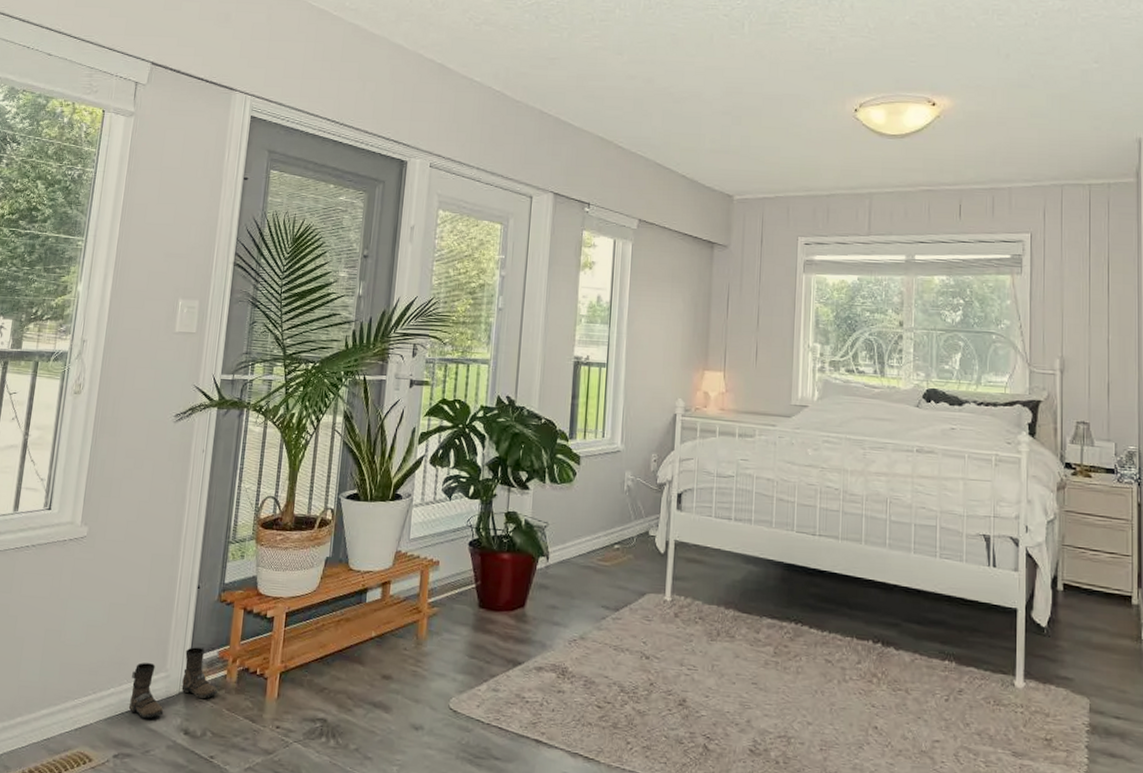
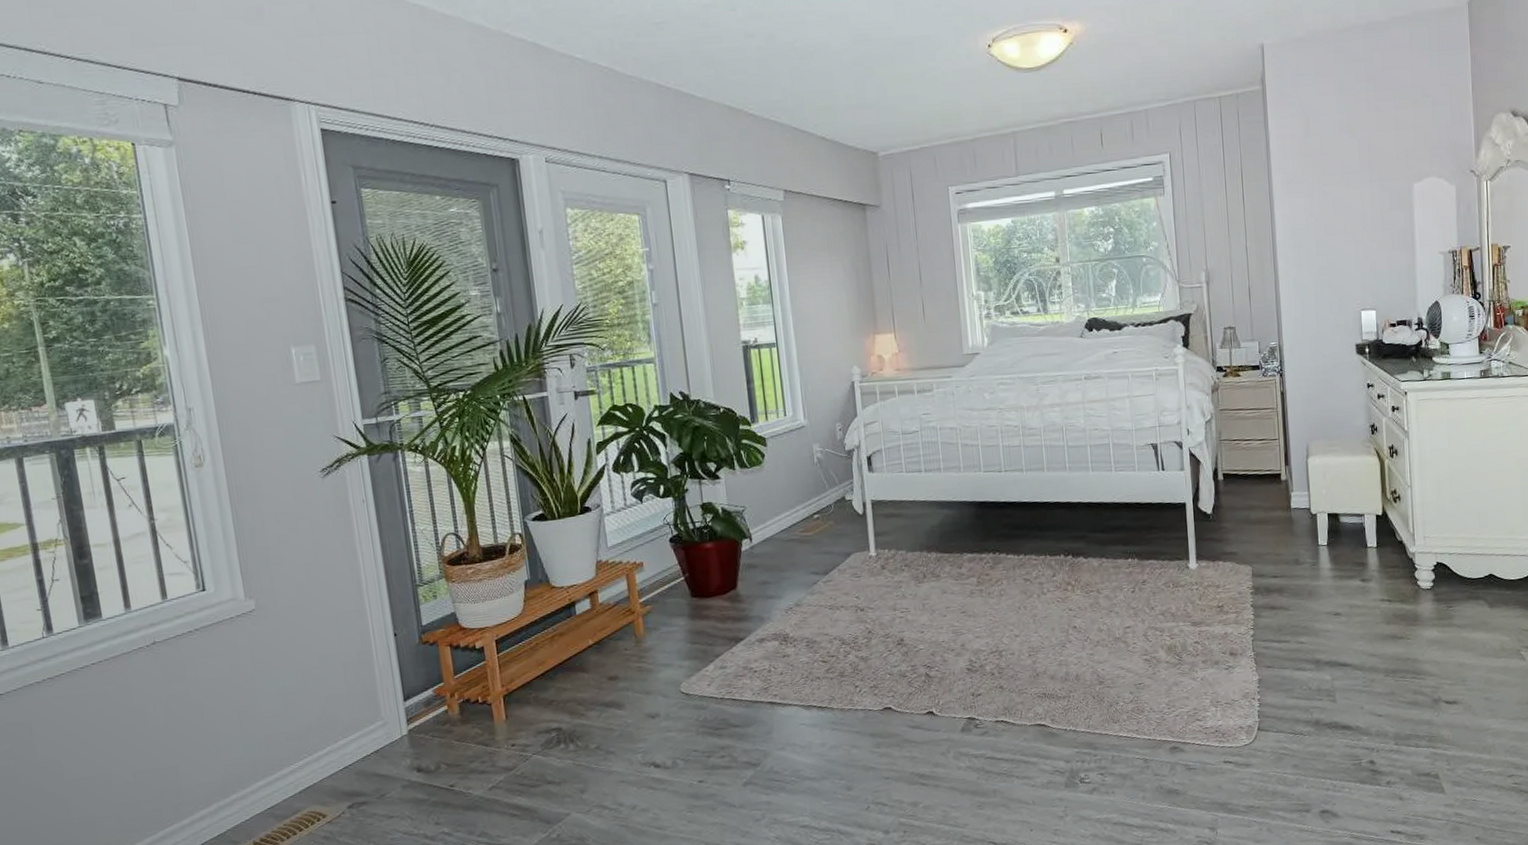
boots: present [129,647,218,719] -> none [346,690,442,767]

